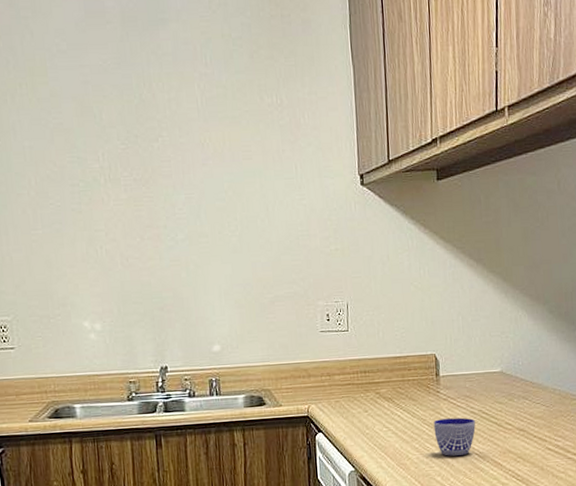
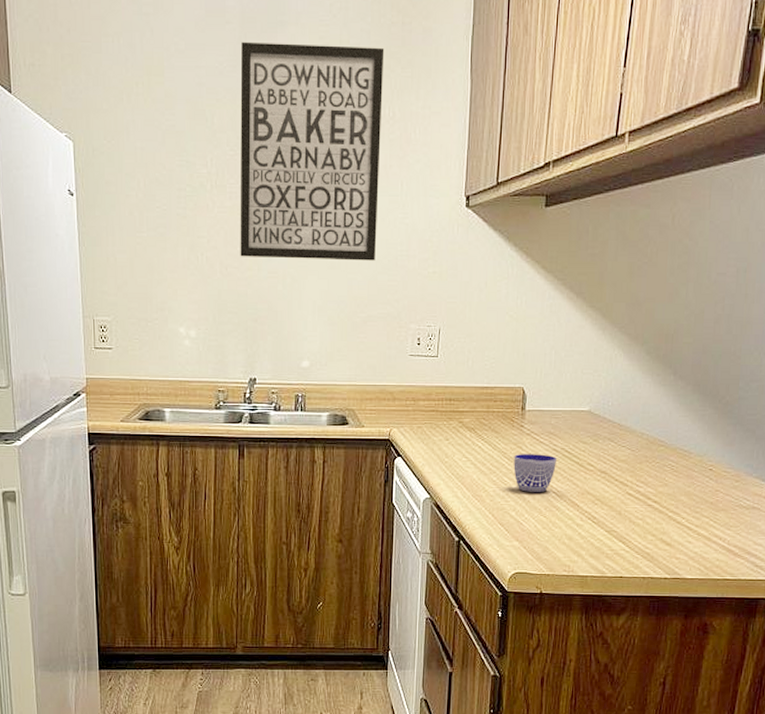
wall art: none [124,39,277,248] -> present [240,41,385,261]

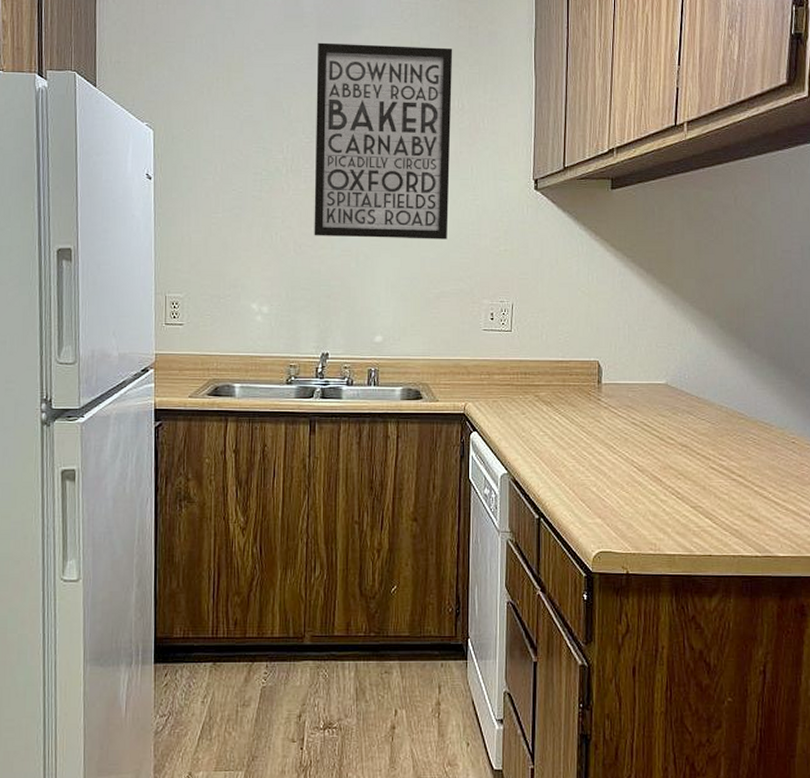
cup: present [513,454,556,493] -> none [592,428,636,468]

